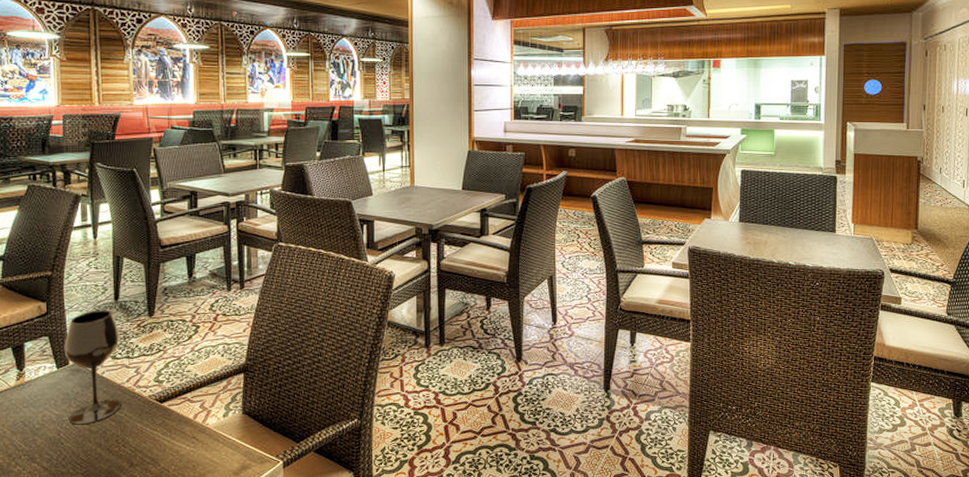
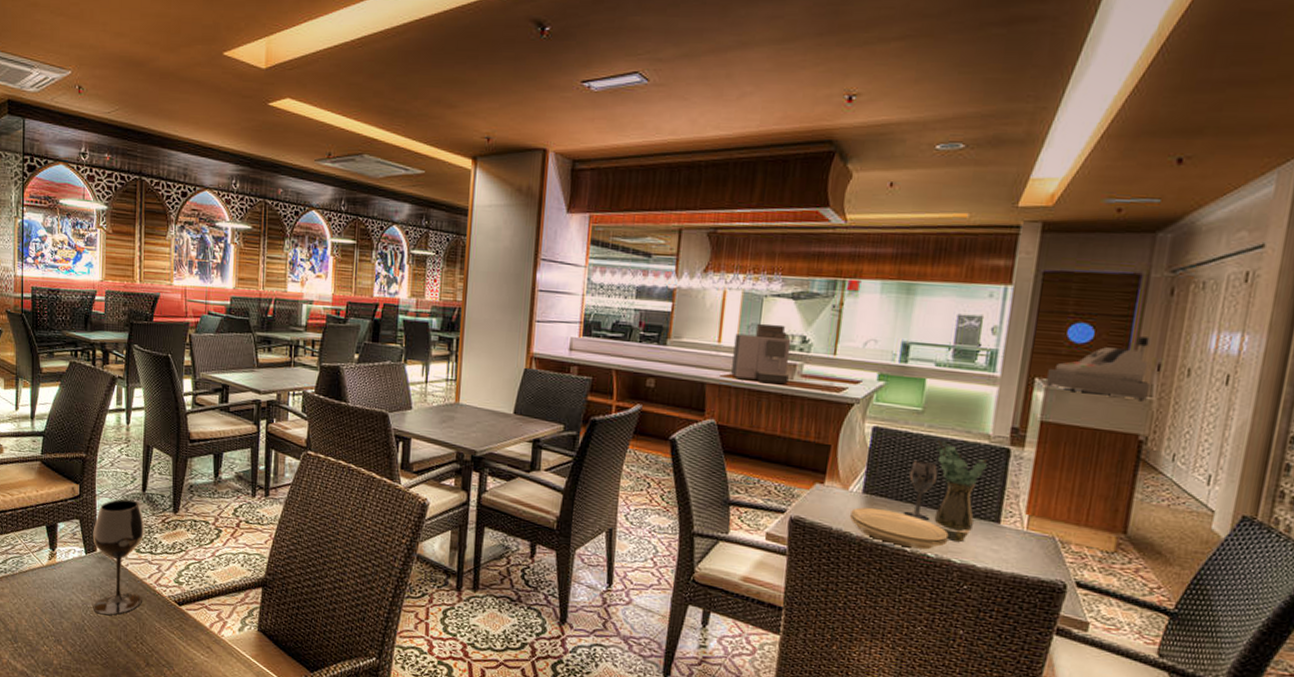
coffee machine: none [634,98,677,145] -> present [731,323,791,385]
plate: none [731,233,802,260] -> present [849,507,949,550]
wine glass: none [770,192,790,237] -> present [904,459,939,521]
vase: none [787,175,823,250] -> present [934,440,988,542]
cash register: none [854,86,921,133] -> present [1045,336,1152,402]

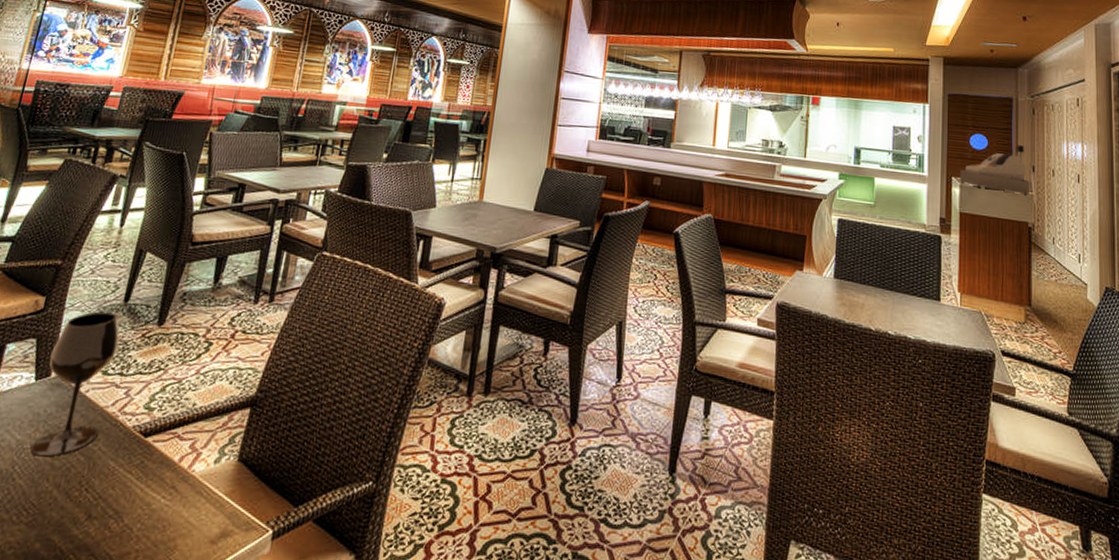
coffee machine: present [731,323,791,385] -> none [724,130,771,183]
plate: present [849,507,949,550] -> none [824,291,903,328]
wine glass: present [904,459,939,521] -> none [867,247,891,302]
vase: present [934,440,988,542] -> none [887,229,927,319]

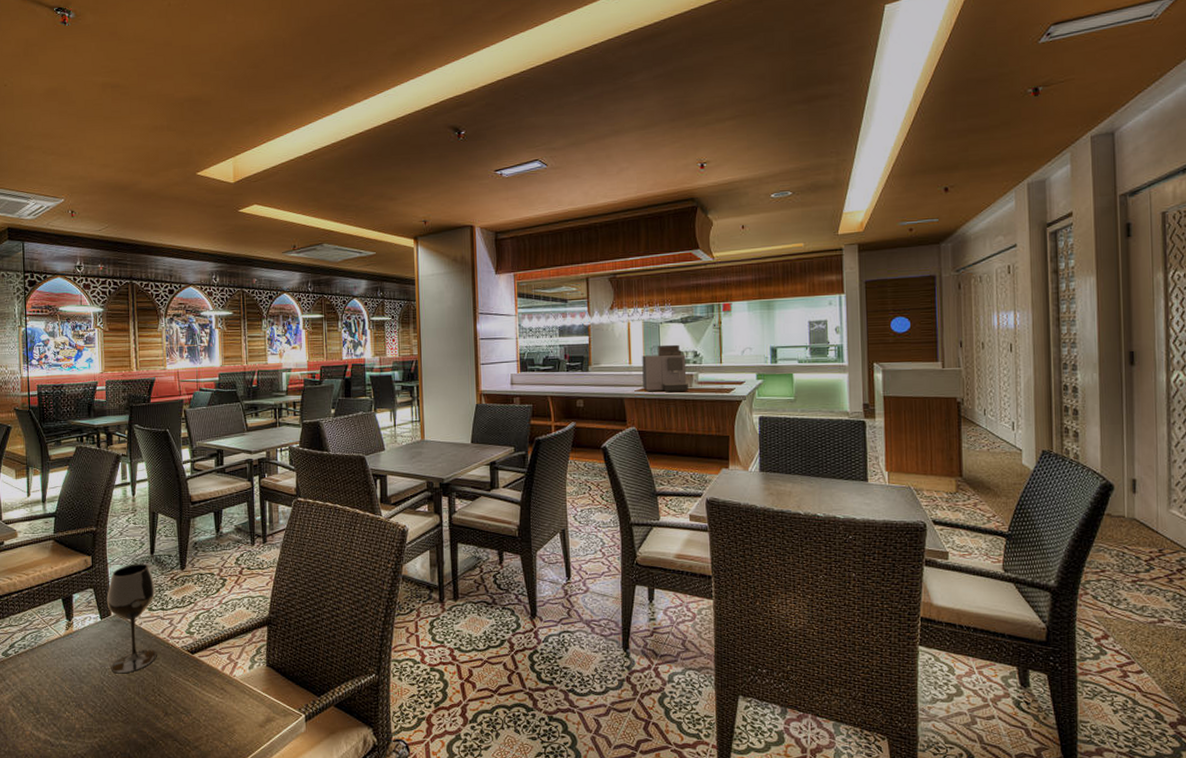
coffee machine: none [724,130,771,183] -> present [642,344,688,393]
cash register: present [959,145,1030,196] -> none [881,322,958,372]

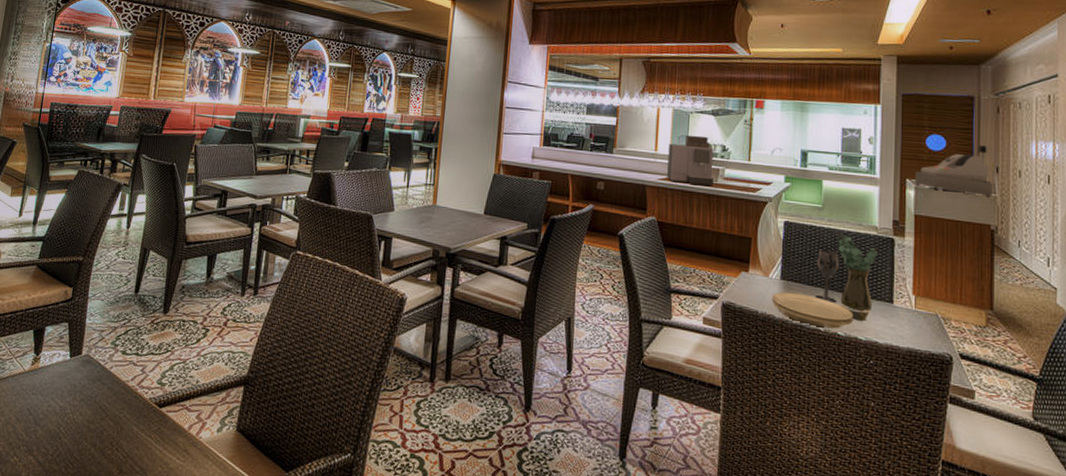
wineglass: present [106,563,157,674] -> none [70,301,134,421]
plate: none [752,483,831,511] -> present [771,292,854,329]
wine glass: none [793,439,815,487] -> present [816,249,840,303]
vase: none [810,421,851,501] -> present [836,232,878,321]
cash register: none [881,322,958,372] -> present [914,145,994,198]

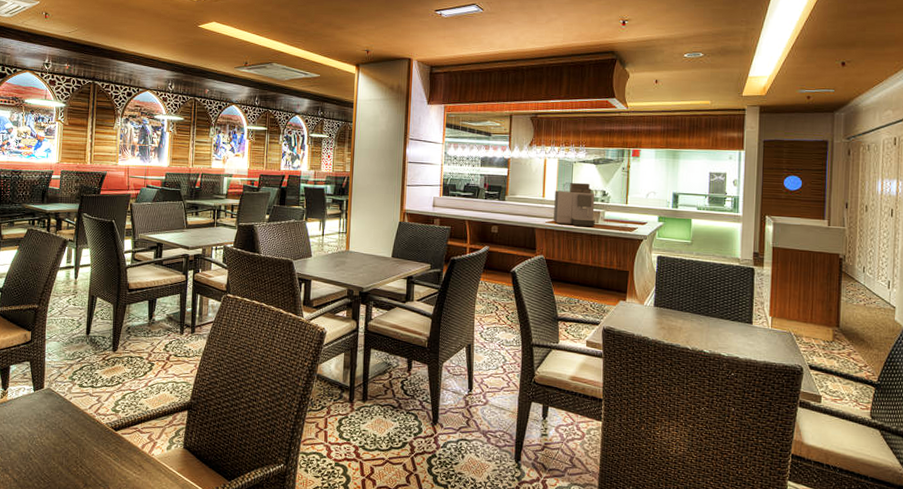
plate: present [771,292,854,329] -> none [646,317,718,347]
wine glass: present [816,249,840,303] -> none [685,279,706,325]
vase: present [836,232,878,321] -> none [703,264,740,340]
cash register: present [914,145,994,198] -> none [773,184,843,230]

